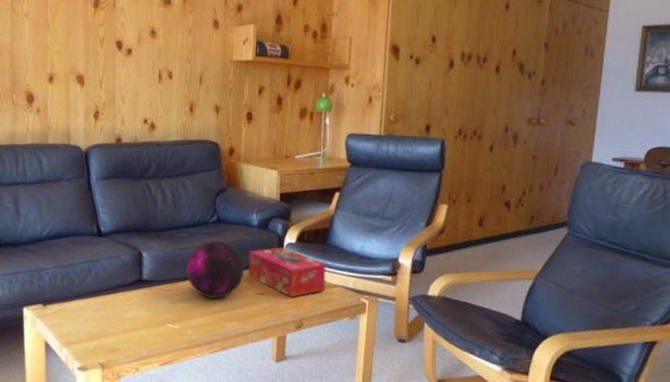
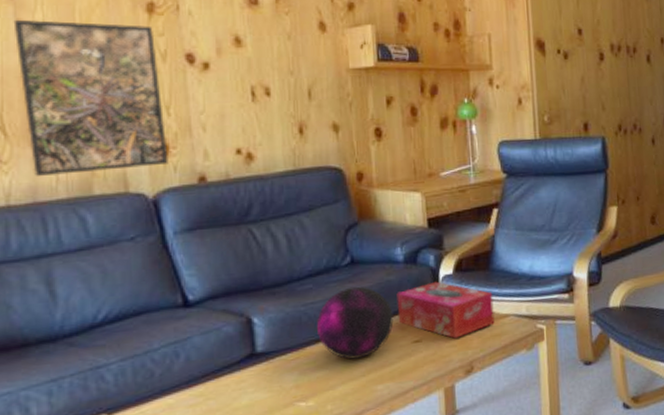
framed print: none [10,9,98,127] -> present [13,19,169,176]

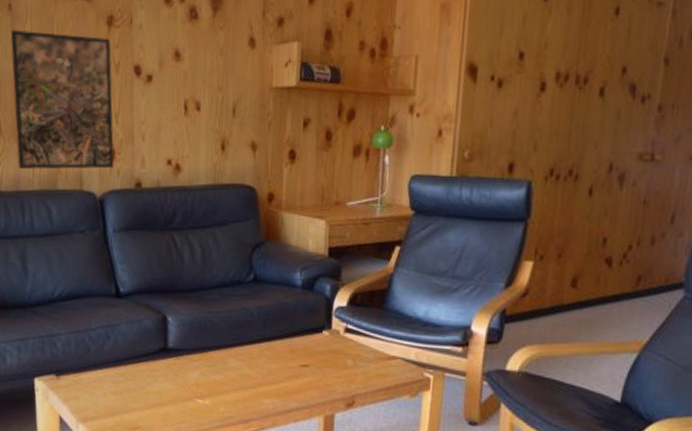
decorative orb: present [317,286,394,360] -> none [219,303,286,371]
tissue box: present [396,281,495,339] -> none [290,311,383,371]

